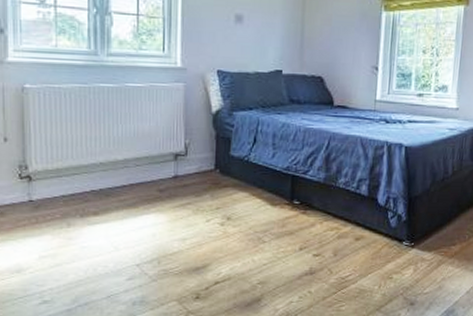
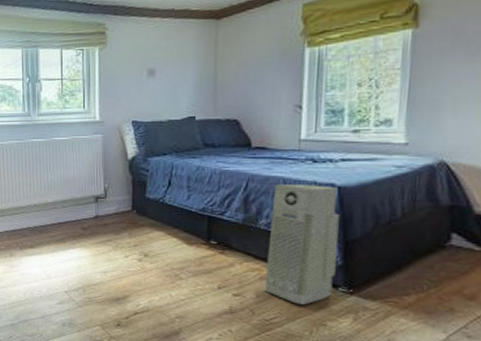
air purifier: none [341,143,406,260] -> present [264,184,340,305]

